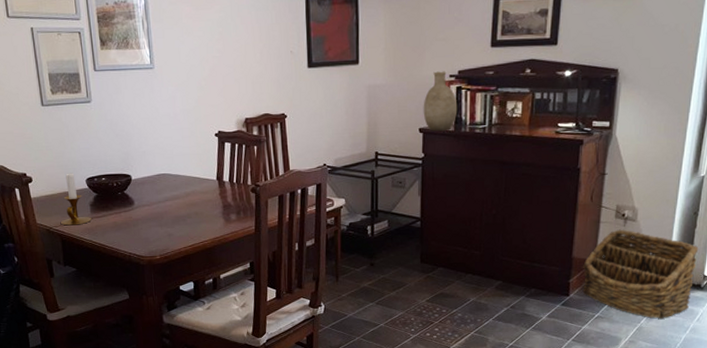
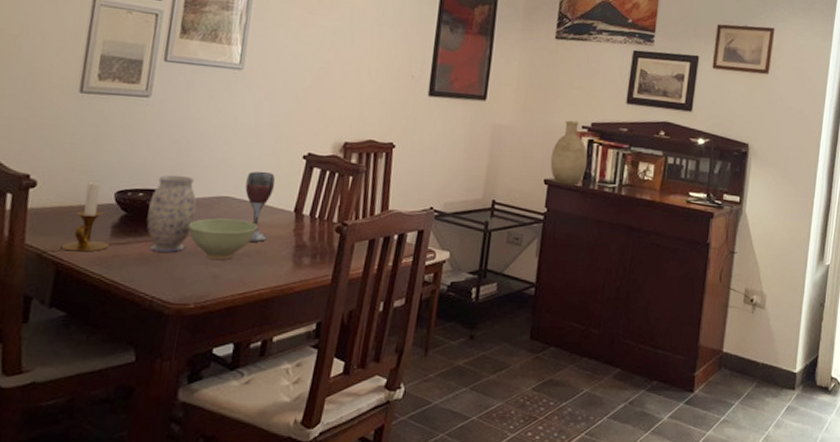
vase: none [111,162,146,220] -> present [146,175,197,252]
bowl: none [142,190,193,222] -> present [188,218,259,260]
cup: none [176,151,201,206] -> present [245,171,276,242]
basket: present [582,229,699,319] -> none [708,316,826,426]

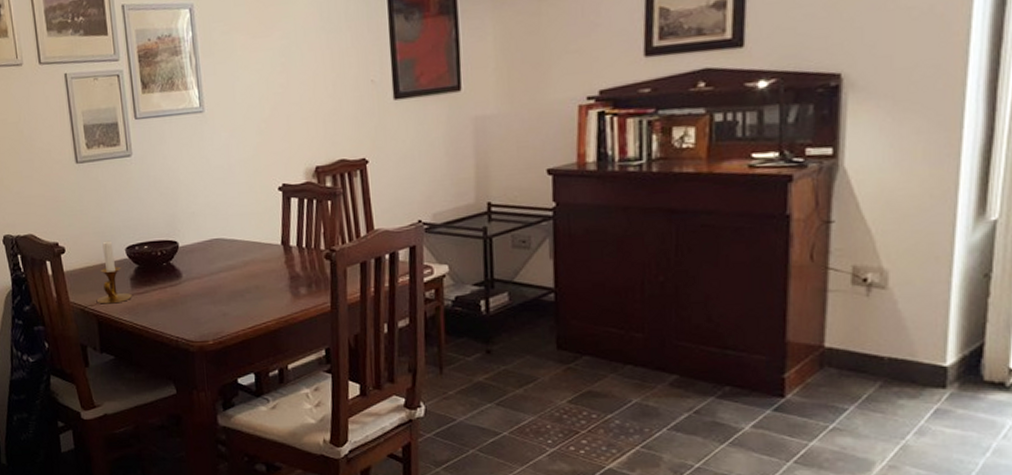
vase: present [146,175,197,252] -> none [154,225,195,297]
bowl: present [188,218,259,260] -> none [191,258,252,298]
cup: present [245,171,276,242] -> none [231,209,263,278]
decorative vase: present [550,120,588,187] -> none [551,92,601,173]

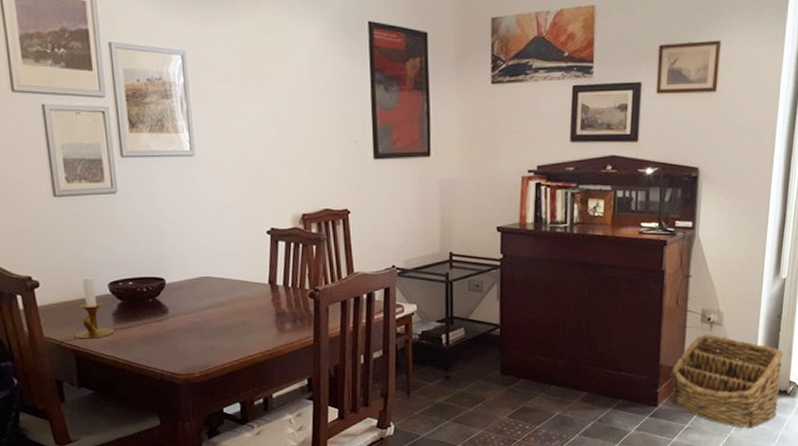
basket: none [804,300,997,433] -> present [671,334,784,428]

